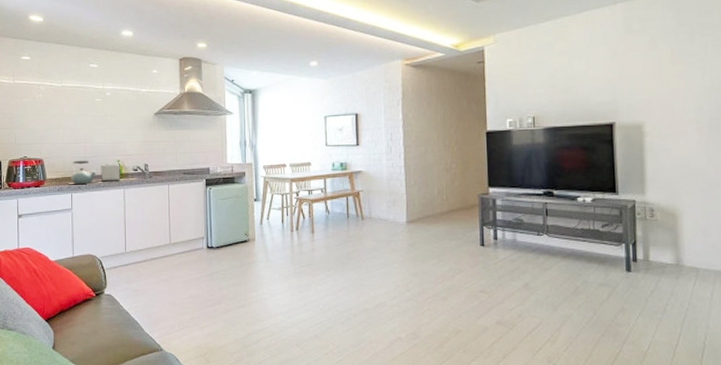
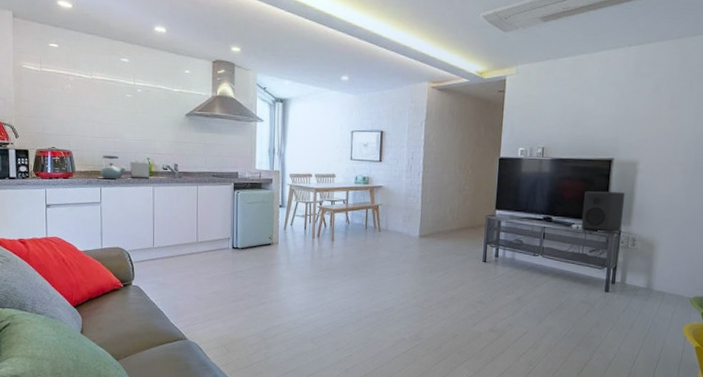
speaker: none [586,157,635,204] -> present [581,191,626,232]

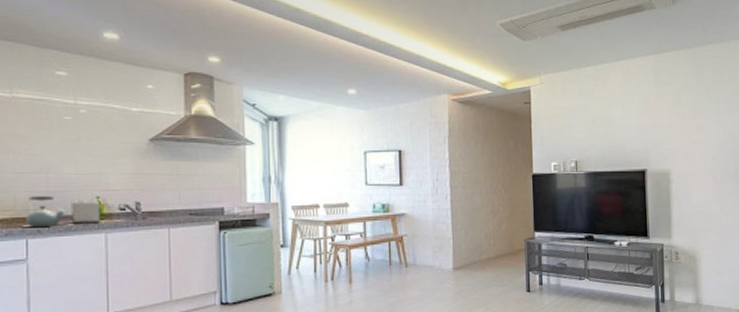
speaker: present [581,191,626,232] -> none [623,203,663,247]

